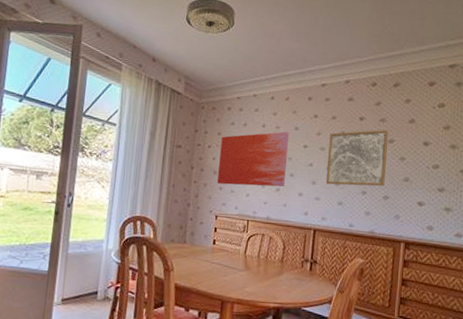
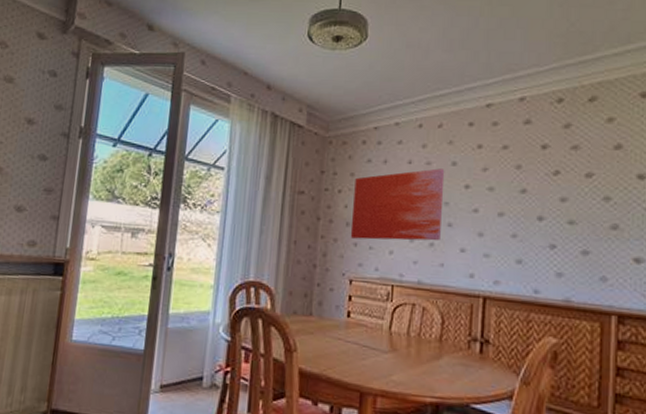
wall art: present [325,129,389,186] -> none [497,159,585,238]

